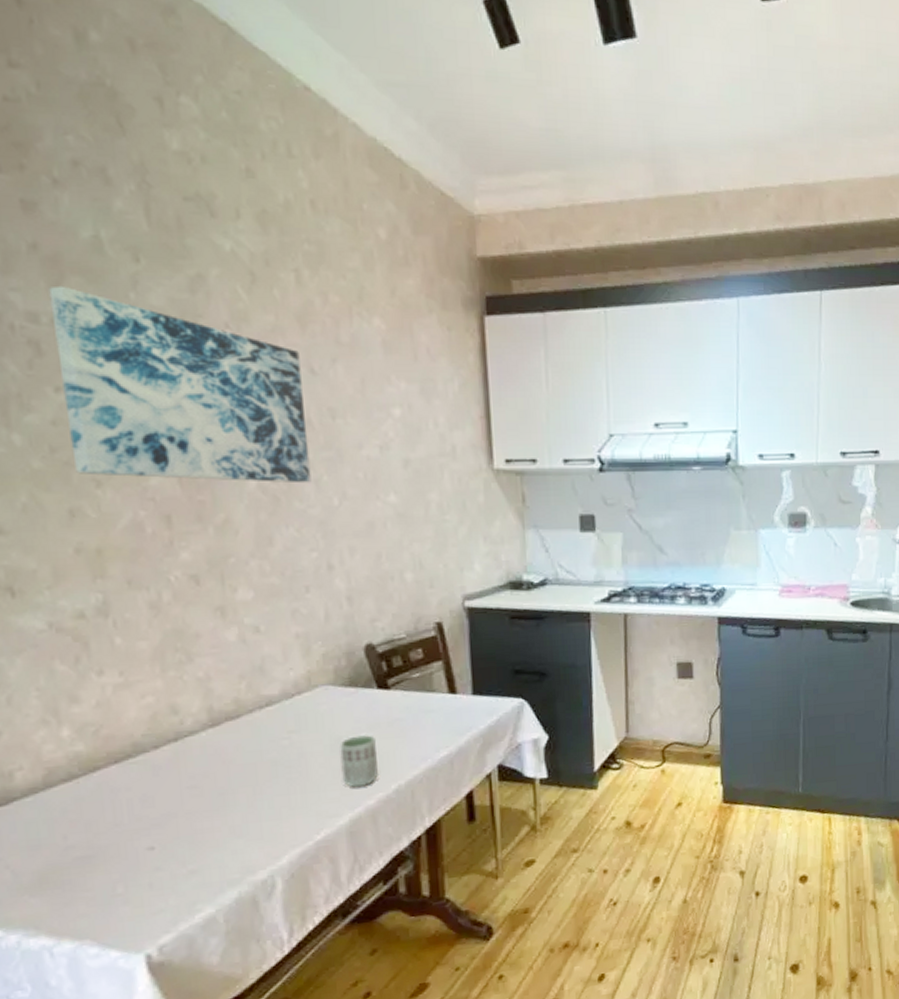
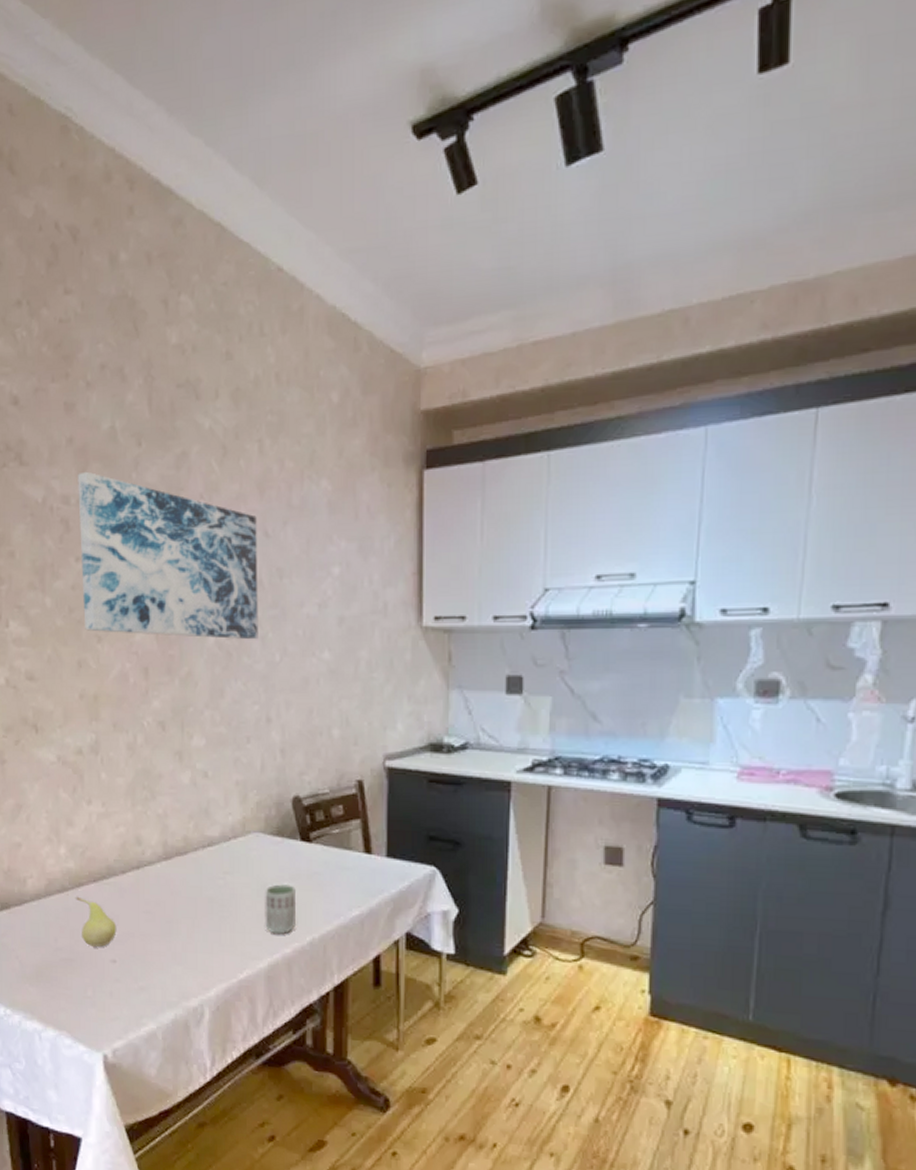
fruit: none [89,782,153,837] -> present [75,896,117,948]

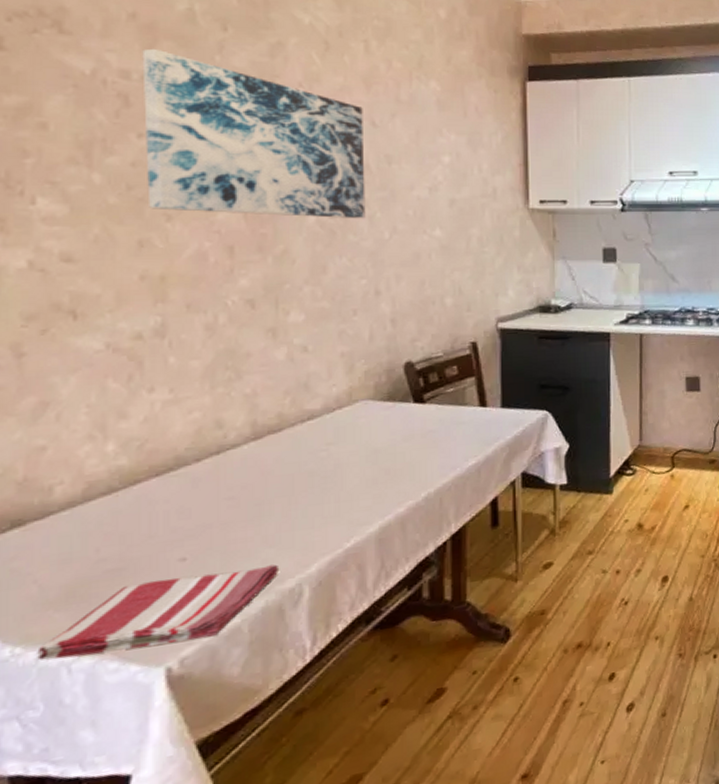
dish towel: none [20,975,185,1036] -> present [37,564,278,661]
fruit: present [75,896,117,948] -> none [128,495,188,549]
cup: present [265,884,295,935] -> none [375,446,409,496]

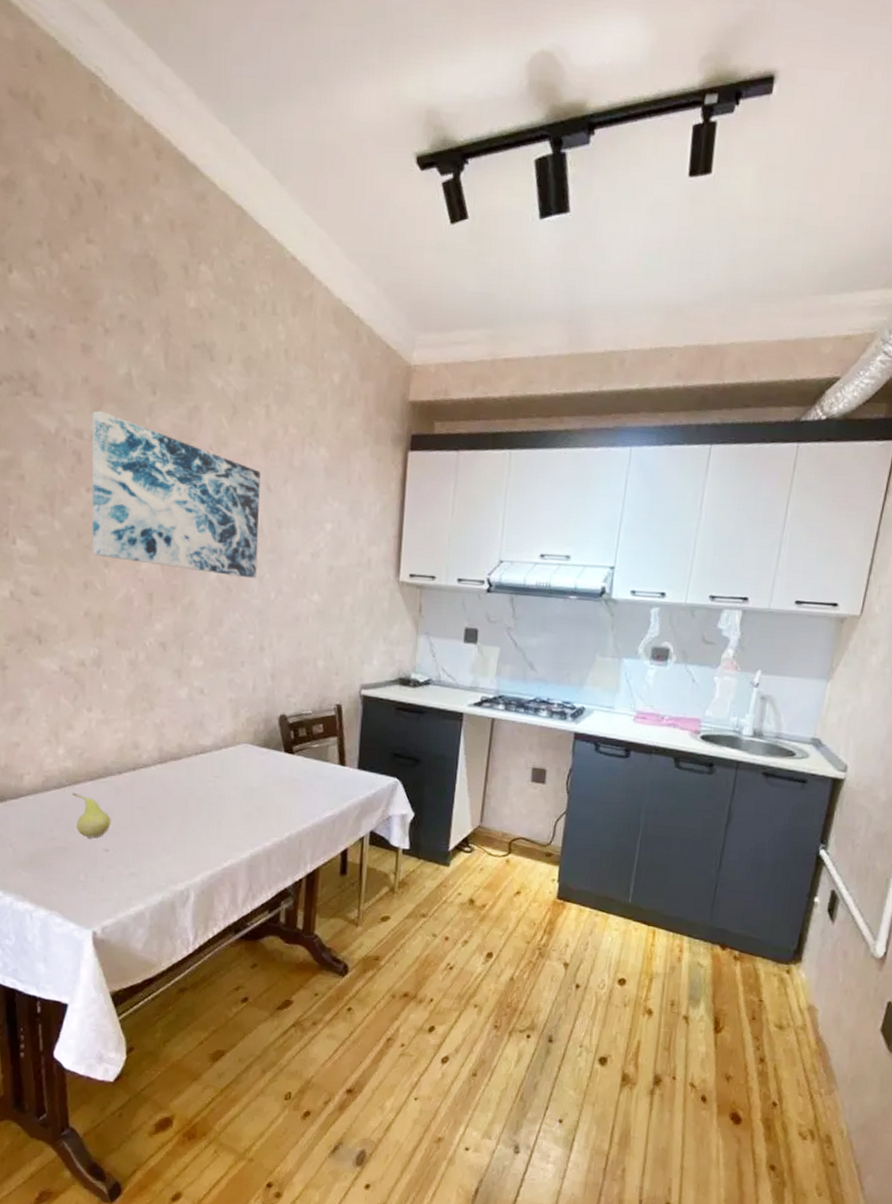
dish towel: present [37,564,278,661] -> none [11,862,173,915]
fruit: none [128,495,188,549] -> present [71,792,111,838]

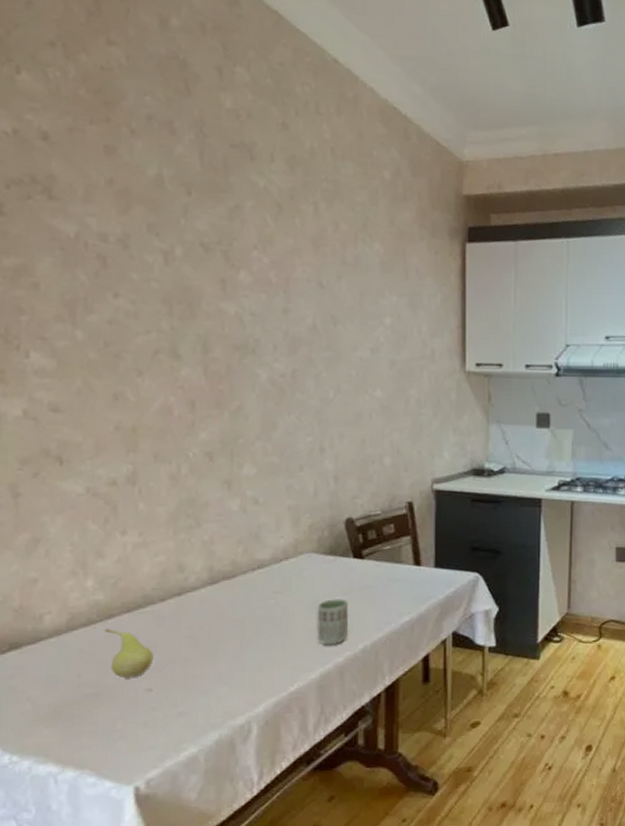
wall art: present [91,410,261,579] -> none [118,212,313,378]
cup: none [249,788,278,831] -> present [317,599,348,646]

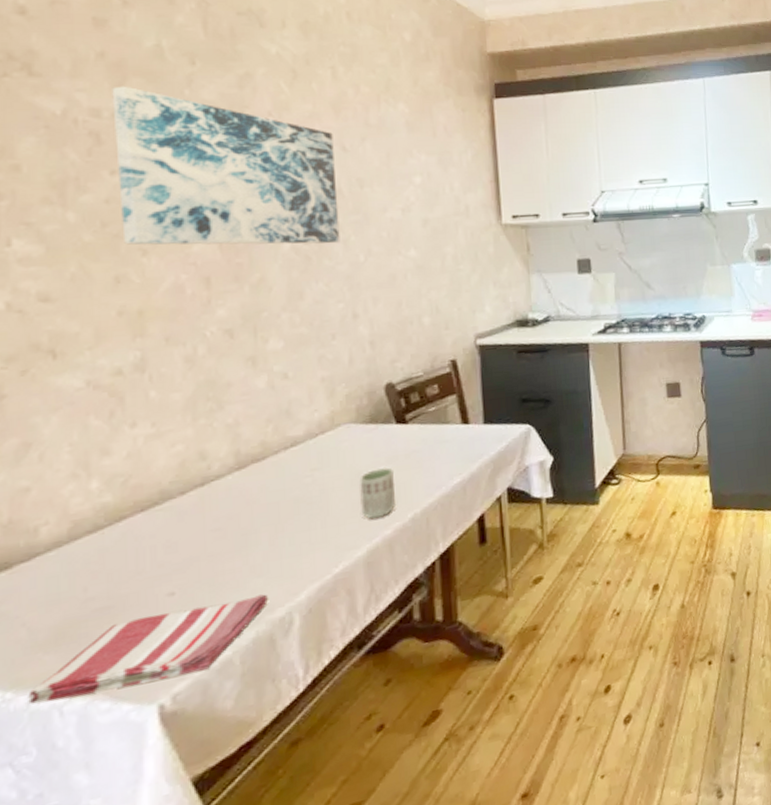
dish towel: none [30,702,230,770] -> present [28,594,268,705]
fruit: present [104,628,154,679] -> none [114,532,175,585]
wall art: none [118,212,313,378] -> present [112,86,340,245]

